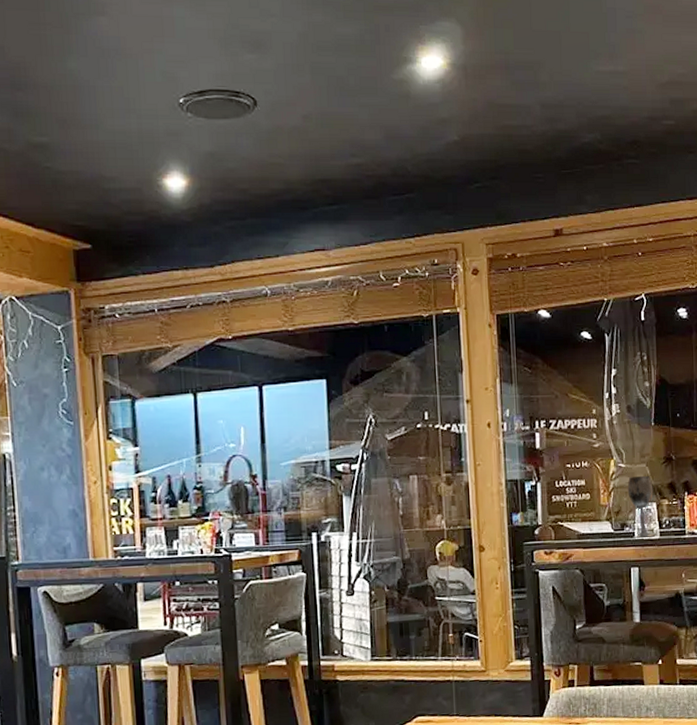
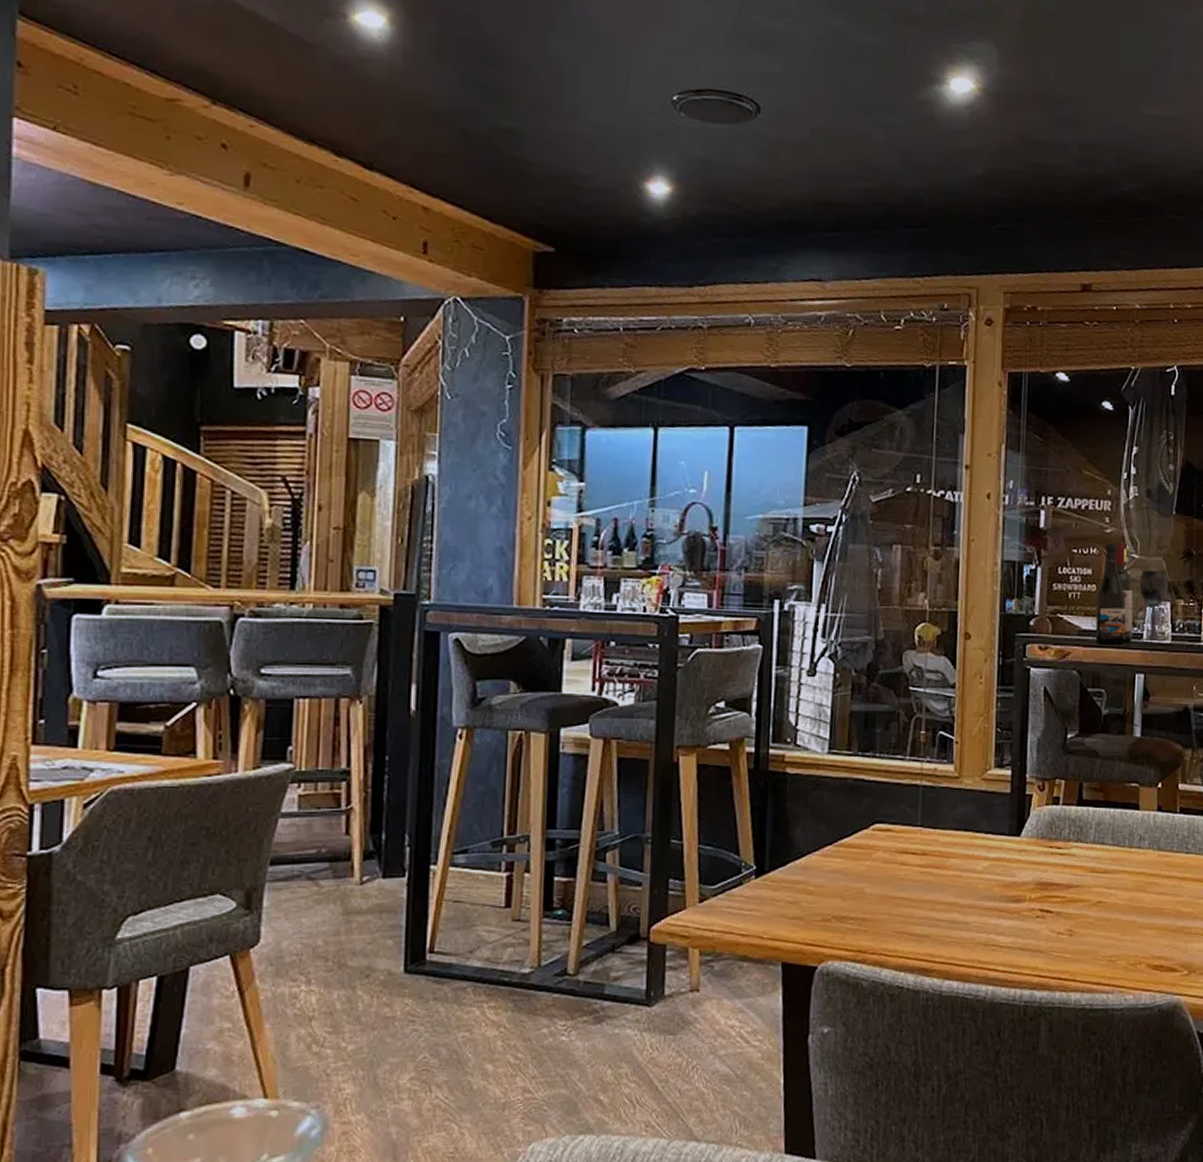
beer bottle: none [590,455,620,546] -> present [1095,543,1127,646]
wine bottle: none [602,454,626,543] -> present [1114,542,1134,644]

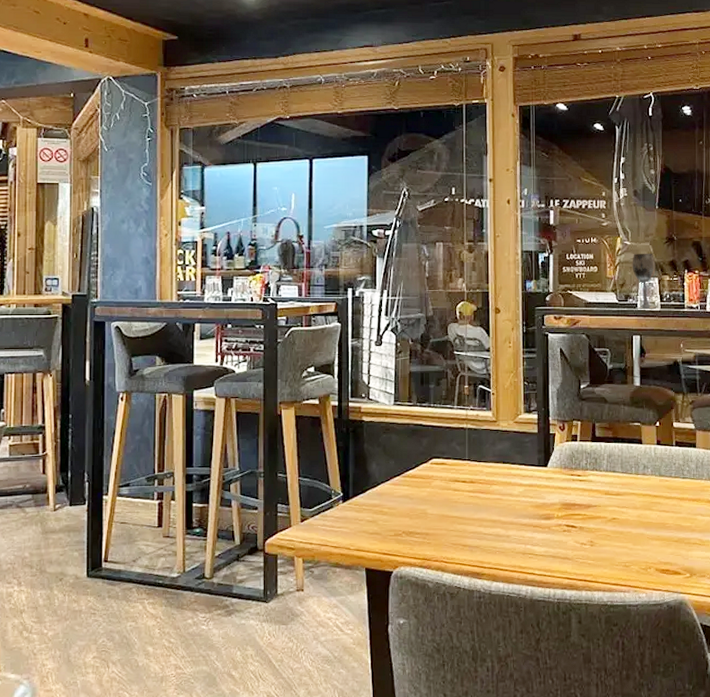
beer bottle: present [1095,543,1127,646] -> none [598,233,624,314]
wine bottle: present [1114,542,1134,644] -> none [610,232,629,312]

